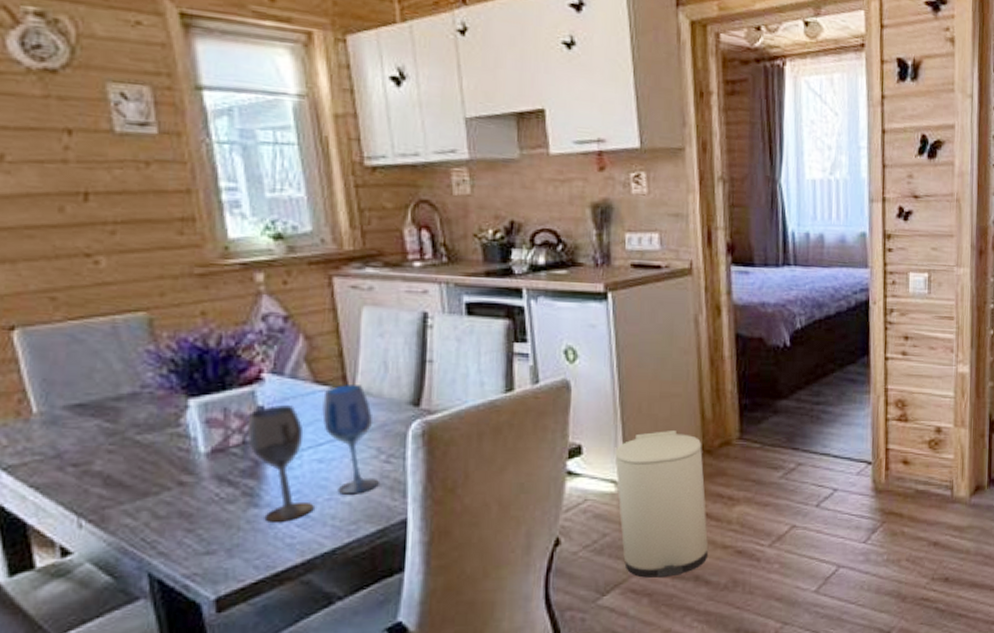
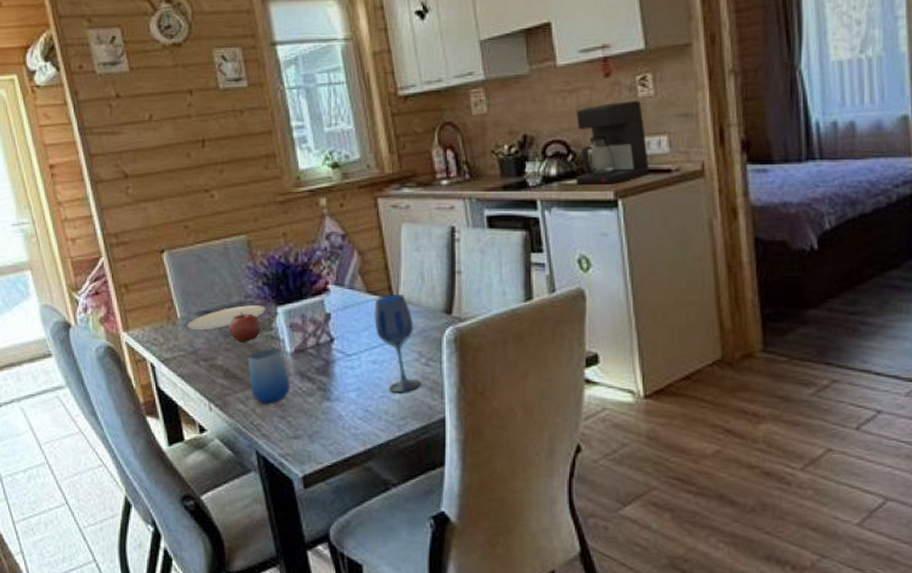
plate: none [48,397,172,429] -> present [187,305,266,331]
fruit: none [115,405,164,443] -> present [230,312,261,343]
cup: none [140,448,203,516] -> present [247,348,290,404]
wine glass: present [246,405,314,522] -> none [319,313,371,414]
coffee maker: none [565,196,641,277] -> present [576,101,650,186]
pedal bin: present [615,431,708,579] -> none [631,341,732,494]

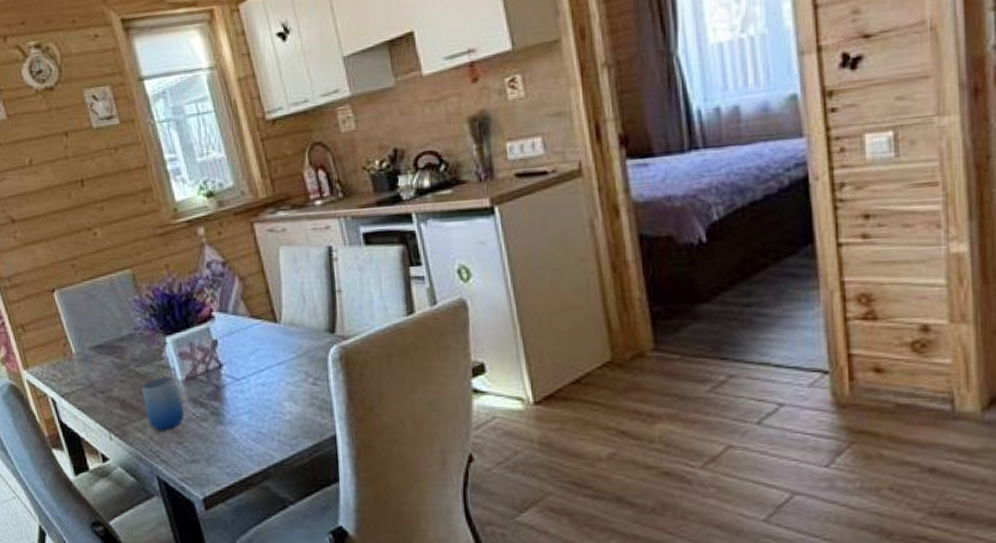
plate: present [187,305,266,331] -> none [82,336,155,365]
fruit: present [230,312,261,343] -> none [122,344,152,374]
wineglass: present [374,293,421,393] -> none [259,316,310,413]
coffee maker: present [576,101,650,186] -> none [445,104,525,196]

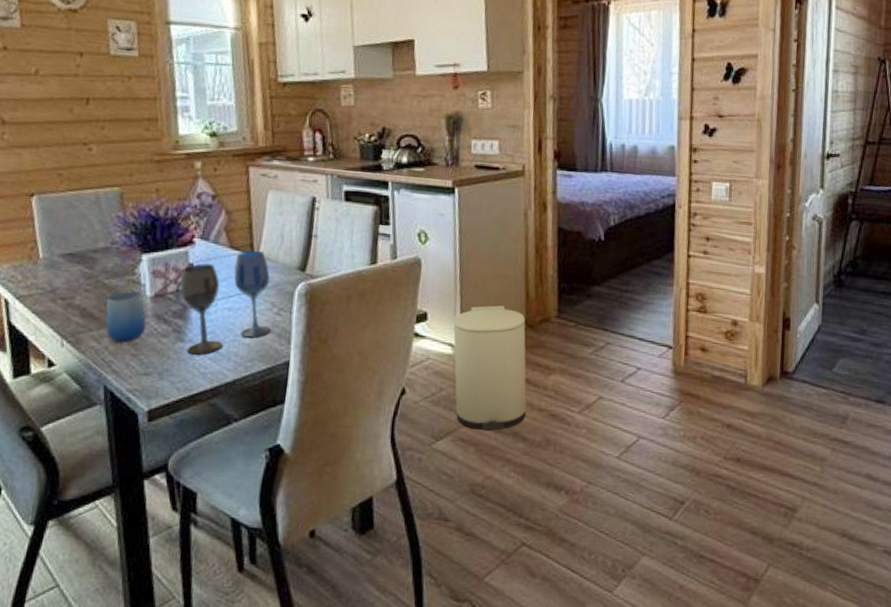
wine glass: none [207,338,263,437] -> present [179,263,223,355]
wineglass: none [259,316,310,413] -> present [233,250,271,338]
pedal bin: none [518,344,629,498] -> present [453,305,527,432]

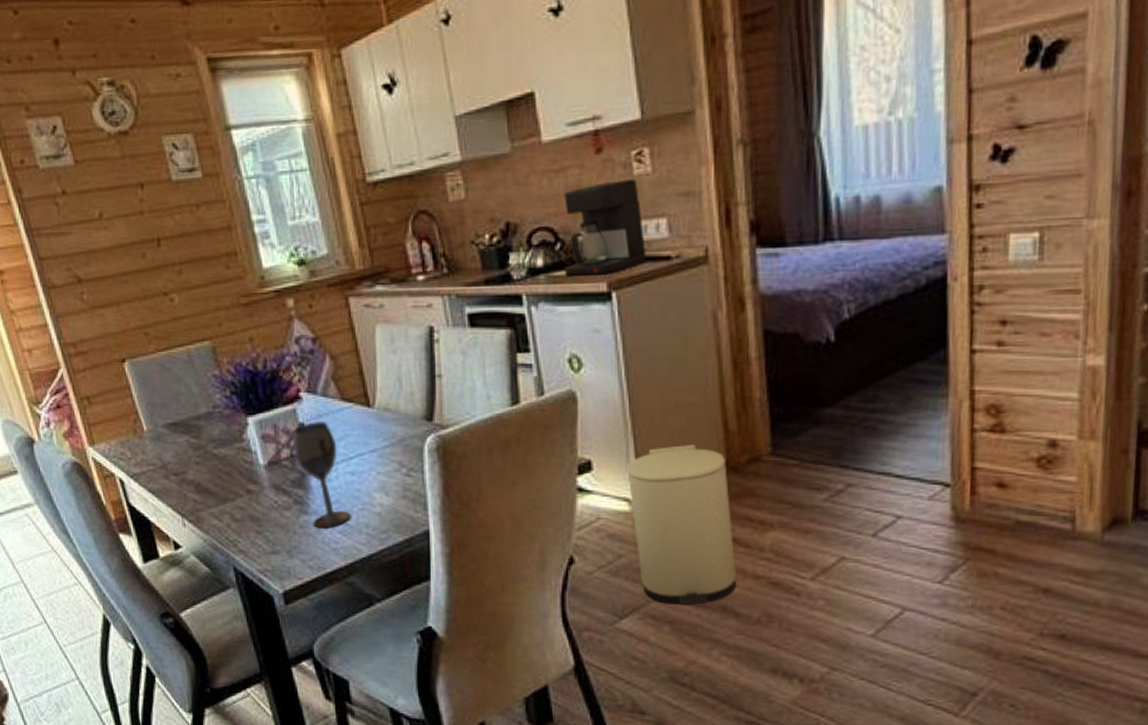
cup: present [105,291,147,343] -> none [219,460,266,519]
wineglass: present [233,250,271,338] -> none [350,400,403,505]
coffee maker: none [422,110,483,175] -> present [564,180,647,278]

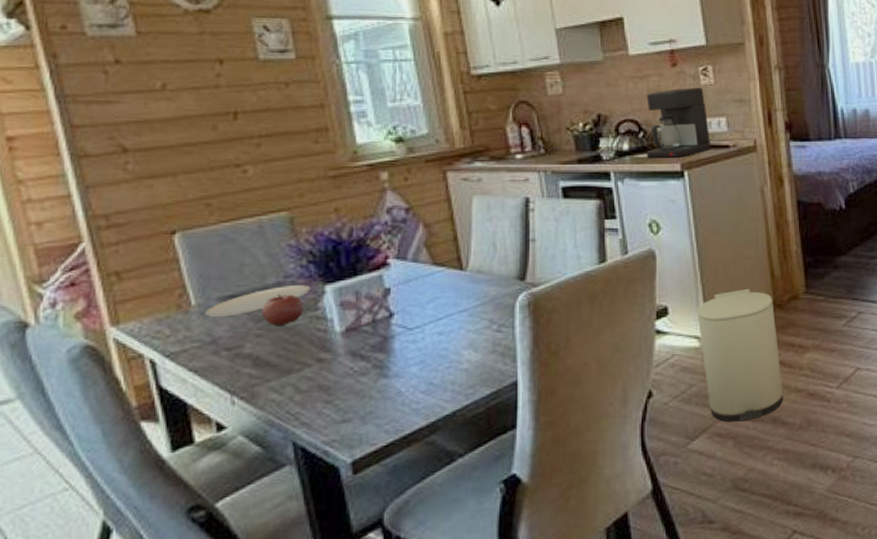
plate: none [154,416,236,444] -> present [205,285,311,318]
fruit: none [198,423,232,456] -> present [262,293,304,327]
wine glass: present [292,422,351,528] -> none [376,286,436,391]

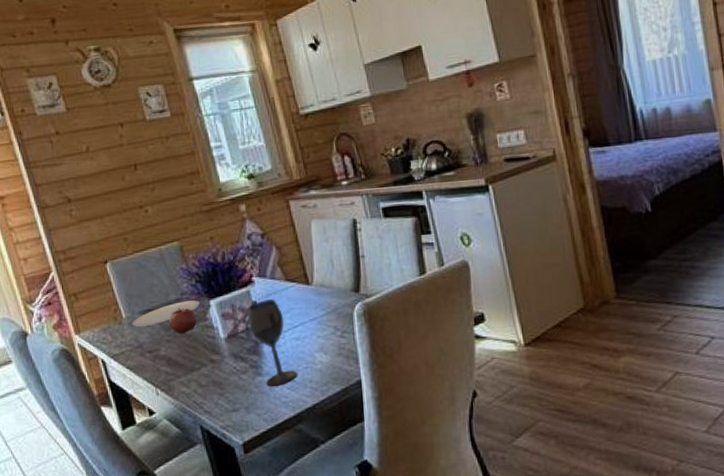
wine glass: none [376,286,436,391] -> present [247,299,297,386]
coffee maker: present [646,88,712,159] -> none [448,104,512,176]
pedal bin: present [697,289,783,422] -> none [511,295,601,423]

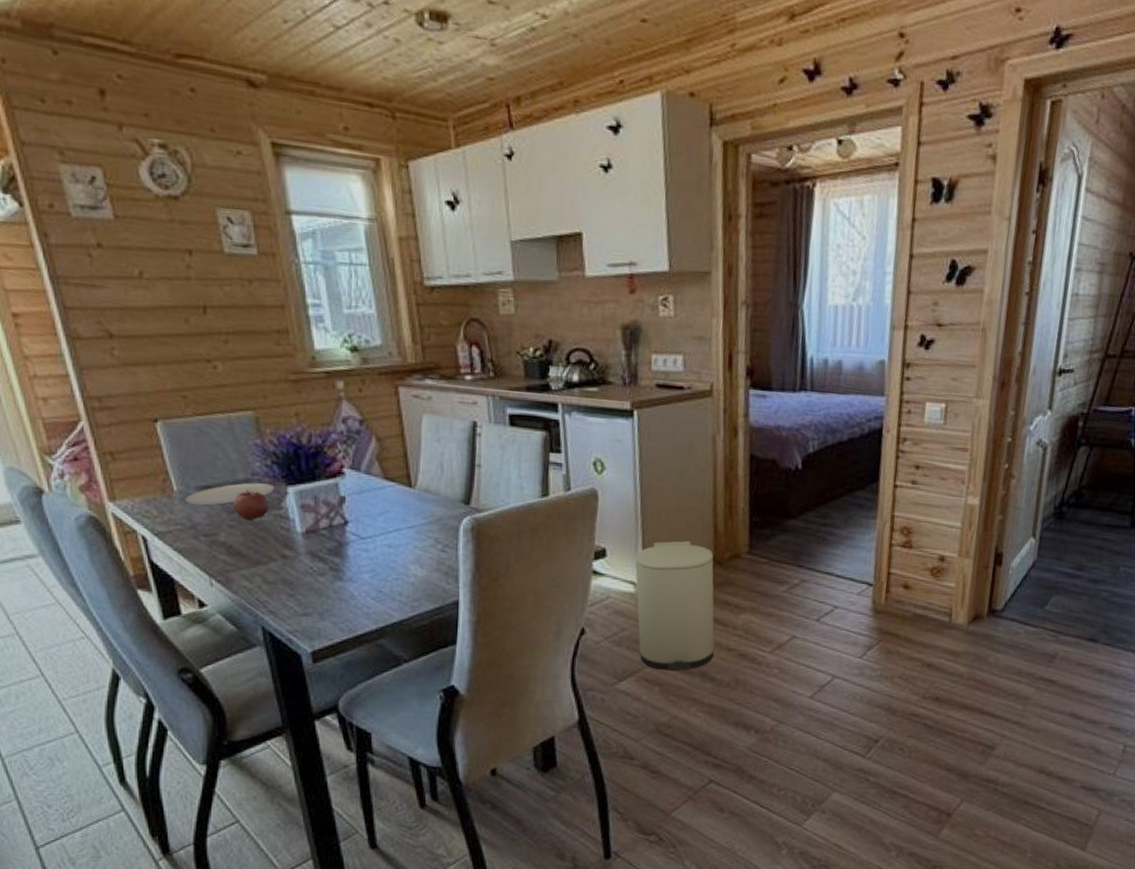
wine glass: present [247,299,297,386] -> none [332,496,385,595]
pedal bin: none [511,295,601,423] -> present [635,541,715,672]

